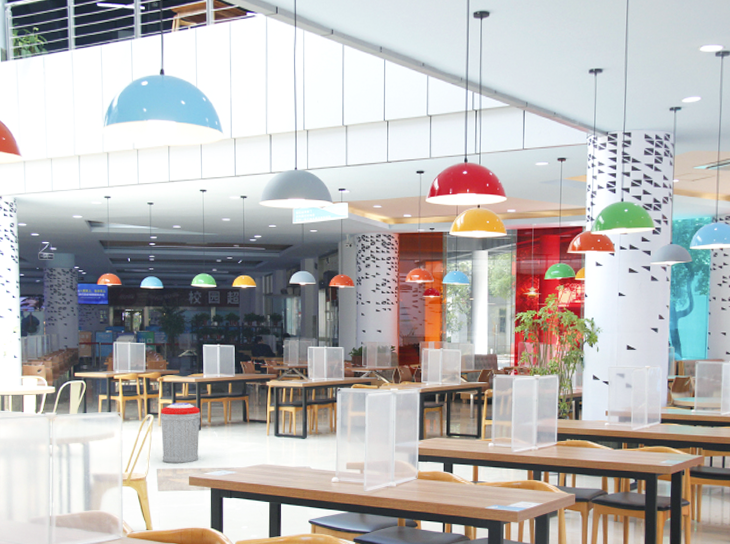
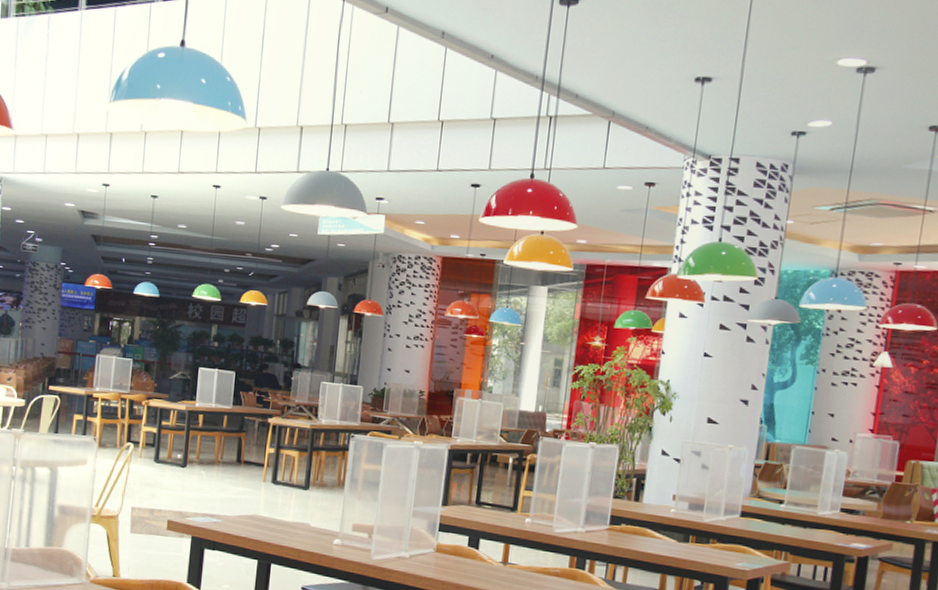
trash can: present [160,402,201,463] -> none [139,431,189,504]

